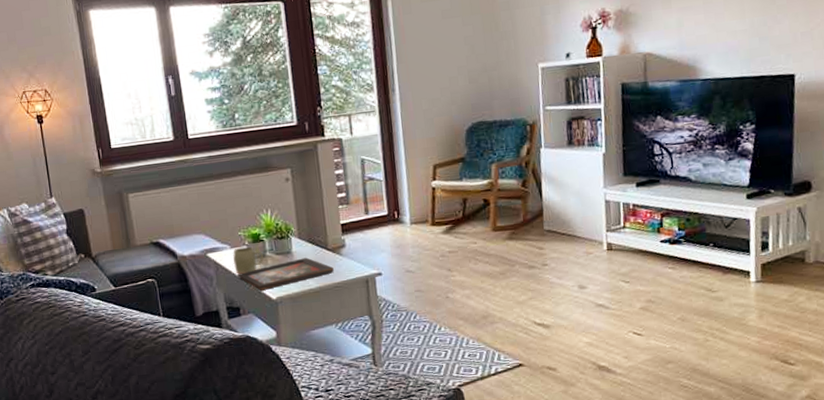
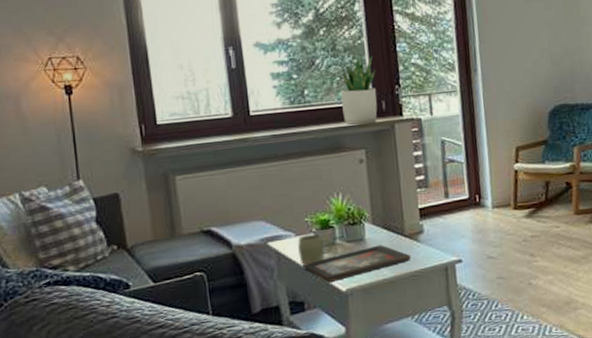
planter: none [267,79,301,146] -> present [341,55,378,125]

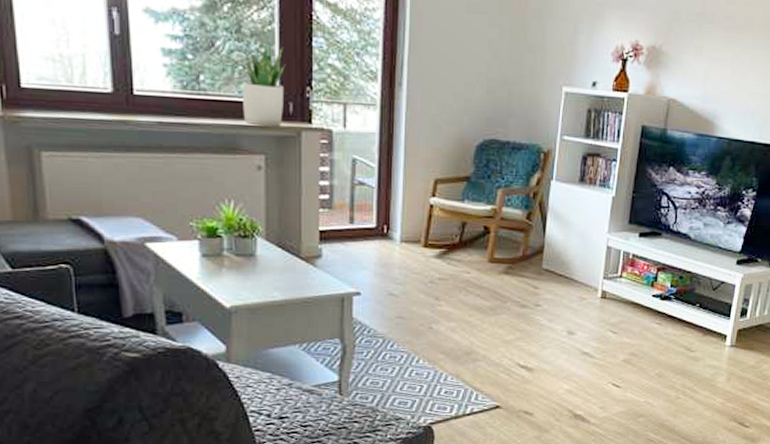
mug: present [297,233,333,264] -> none [179,240,219,273]
decorative tray: present [301,245,411,282] -> none [182,263,305,296]

